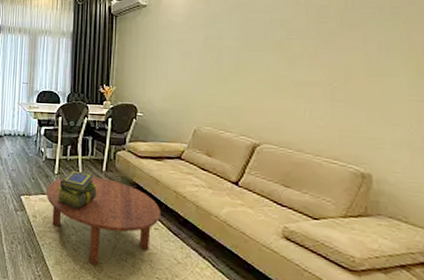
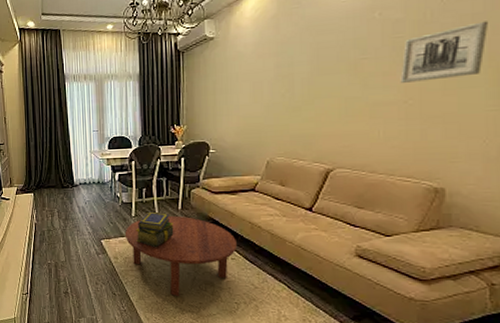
wall art: none [325,15,408,66] -> present [400,21,489,83]

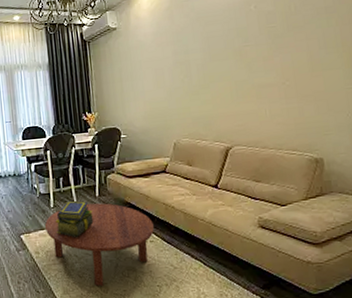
wall art: present [400,21,489,83] -> none [277,13,339,67]

